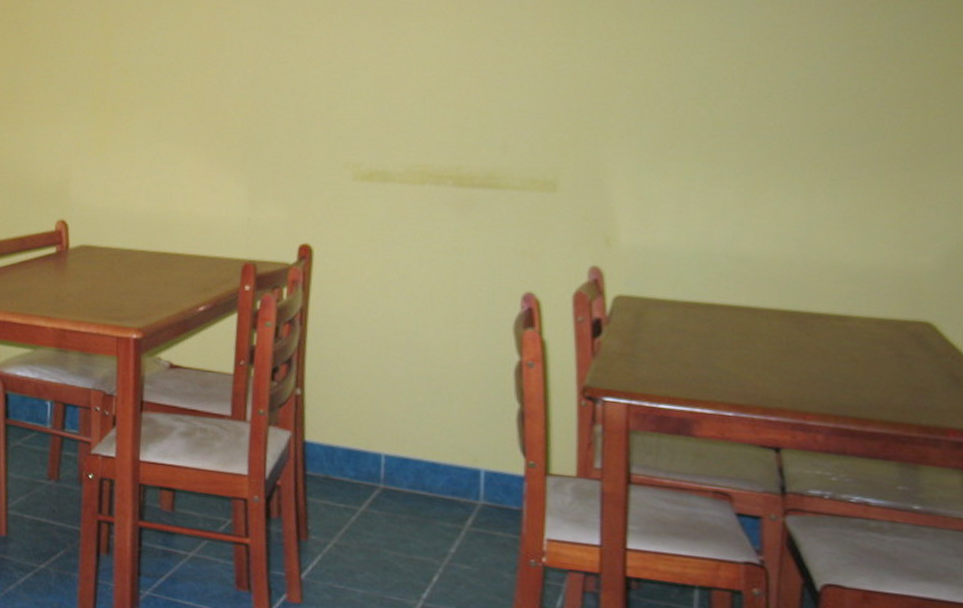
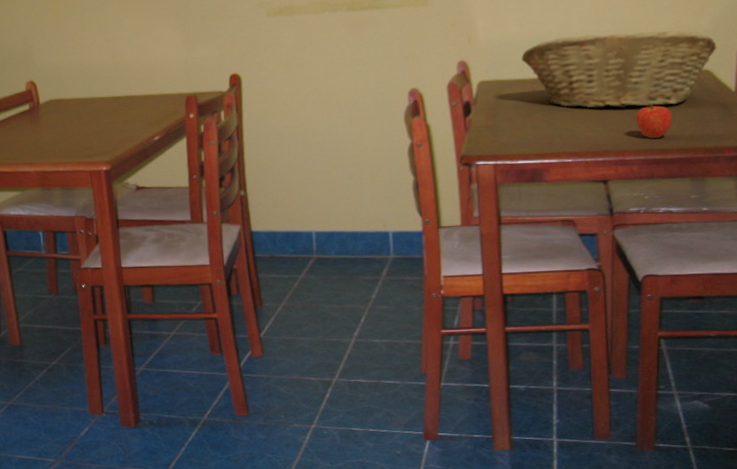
fruit basket: none [674,254,944,362] -> present [521,30,717,109]
fruit: none [825,355,877,402] -> present [635,103,673,138]

